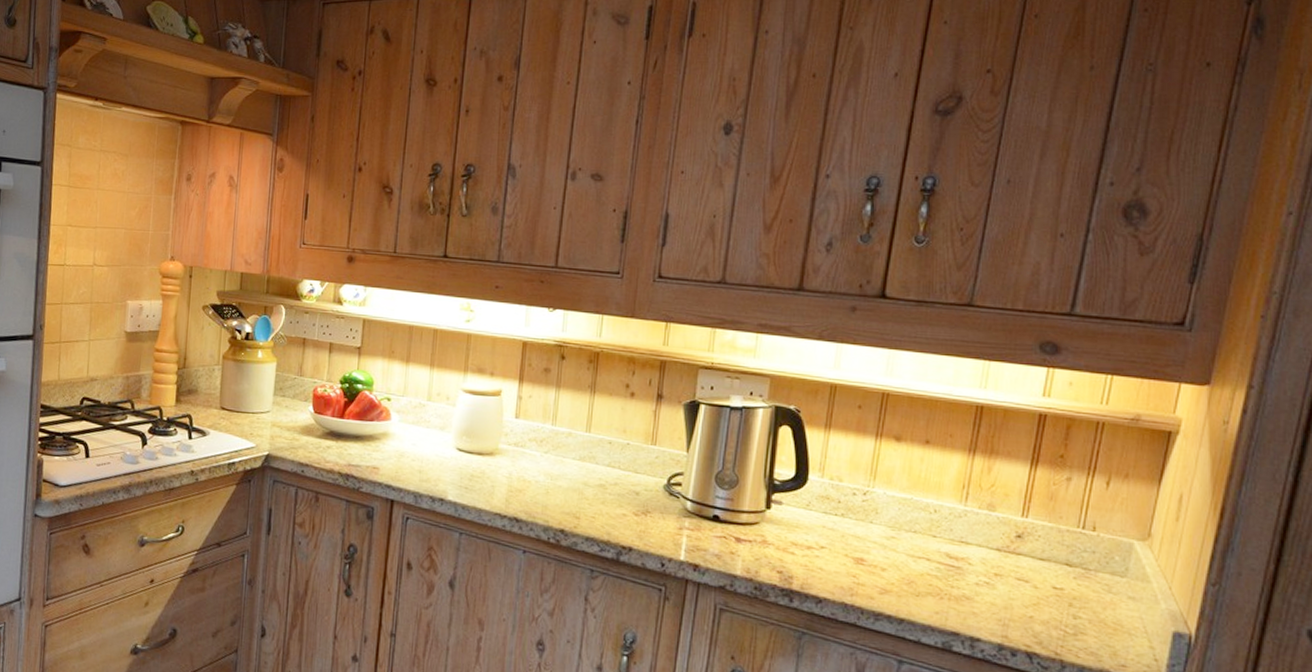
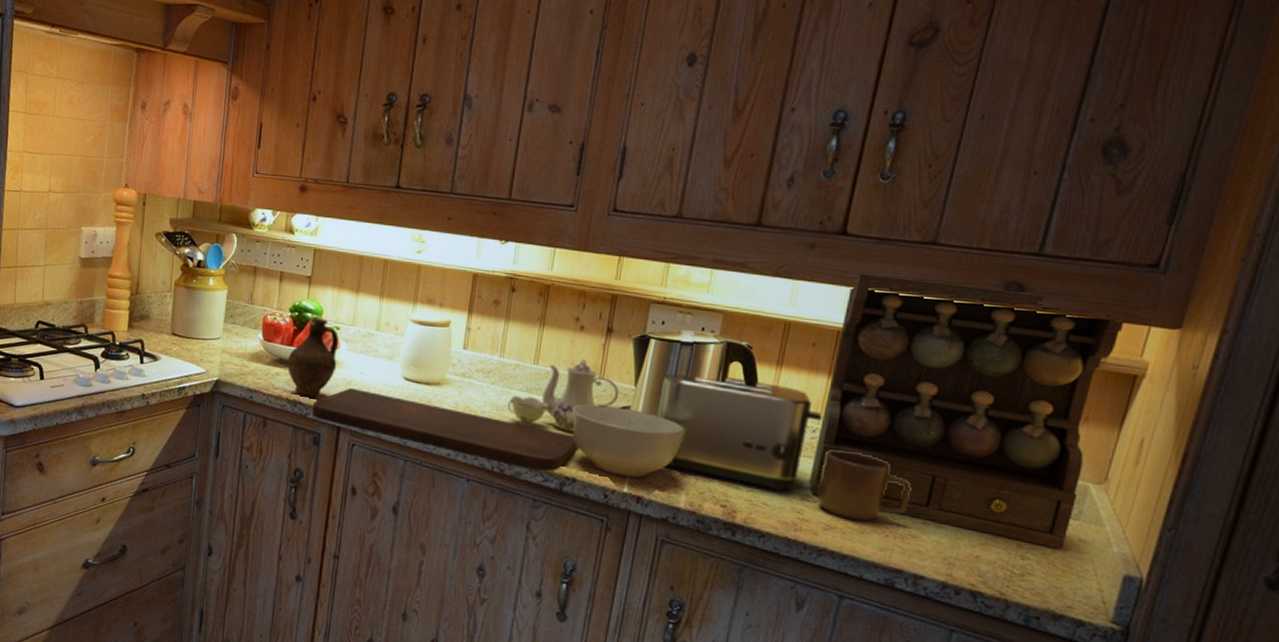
ceramic jug: none [338,389,391,471] -> present [287,317,339,398]
cutting board: none [364,459,634,542] -> present [311,387,579,472]
tea set: none [562,426,672,501] -> present [508,359,620,433]
bowl: none [626,471,739,545] -> present [572,404,686,478]
toaster: none [710,435,872,555] -> present [657,370,823,491]
spice rack: none [862,334,1155,608] -> present [809,272,1124,550]
mug: none [871,511,963,584] -> present [817,449,912,521]

